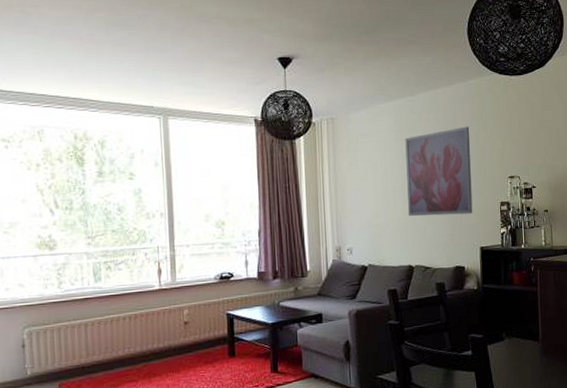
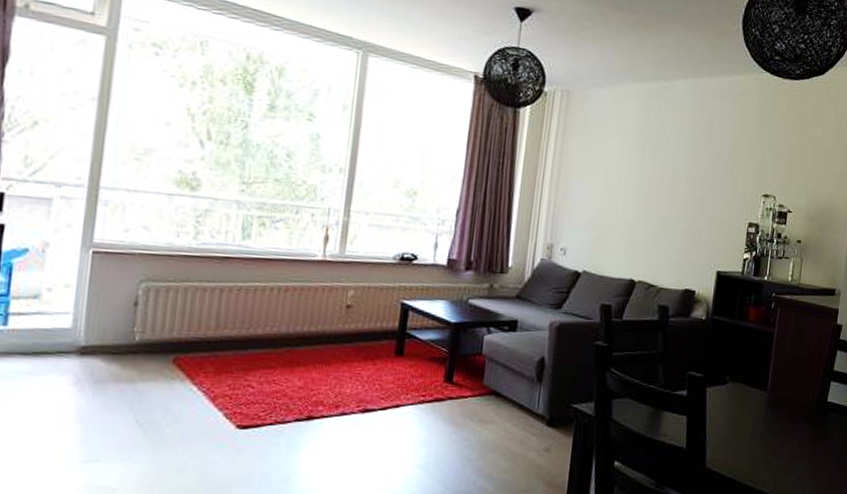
wall art: present [405,126,473,217] -> none [639,127,727,231]

